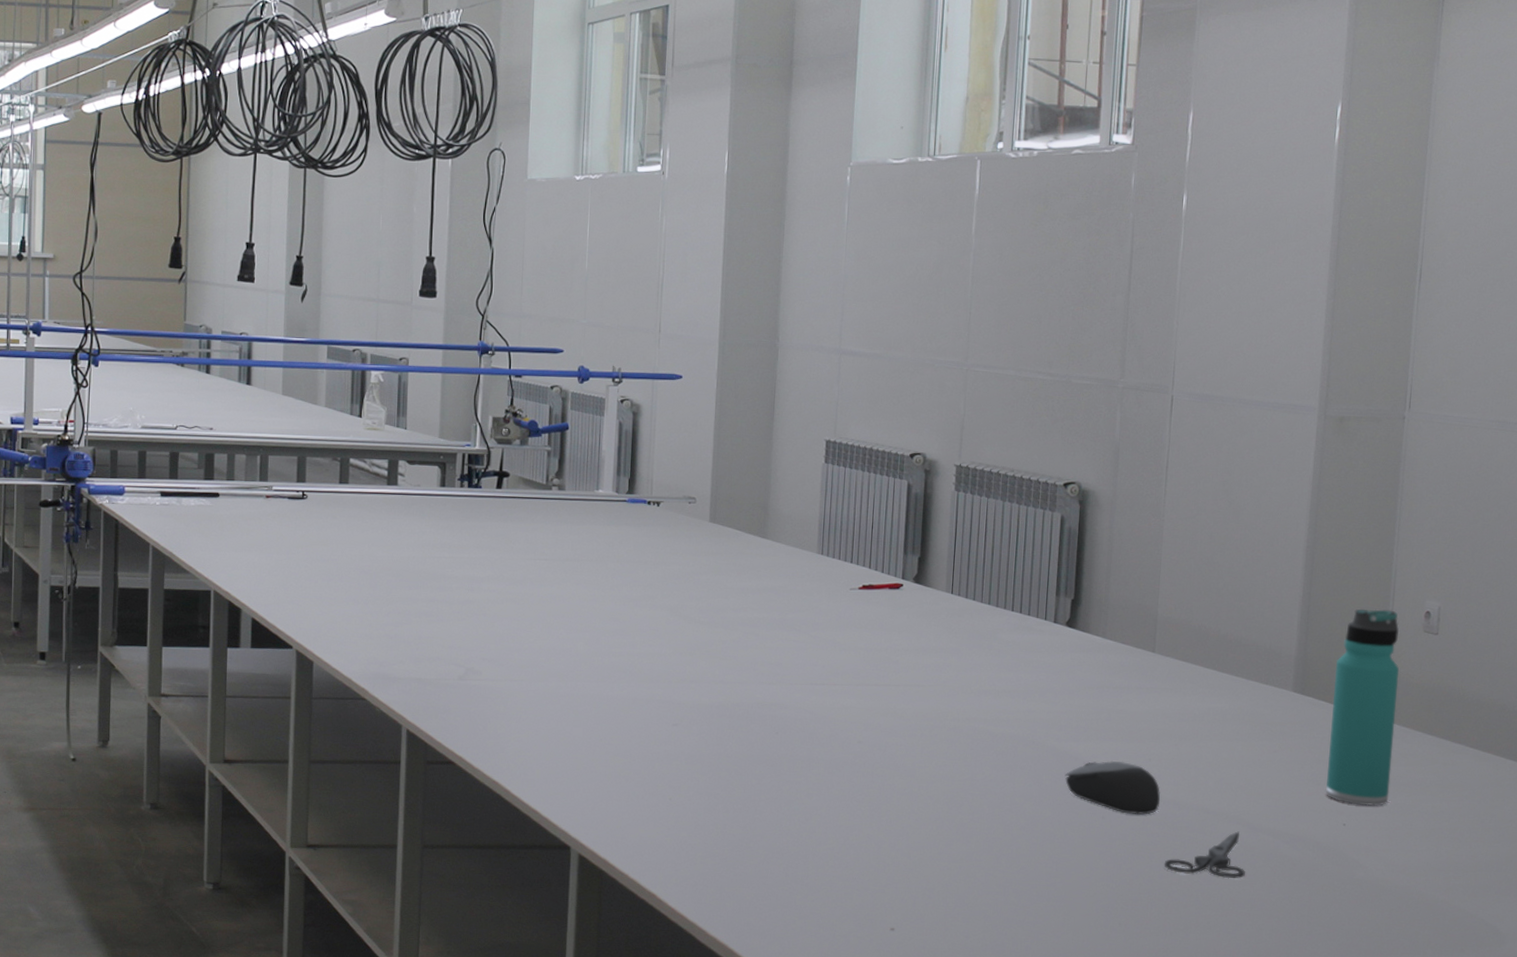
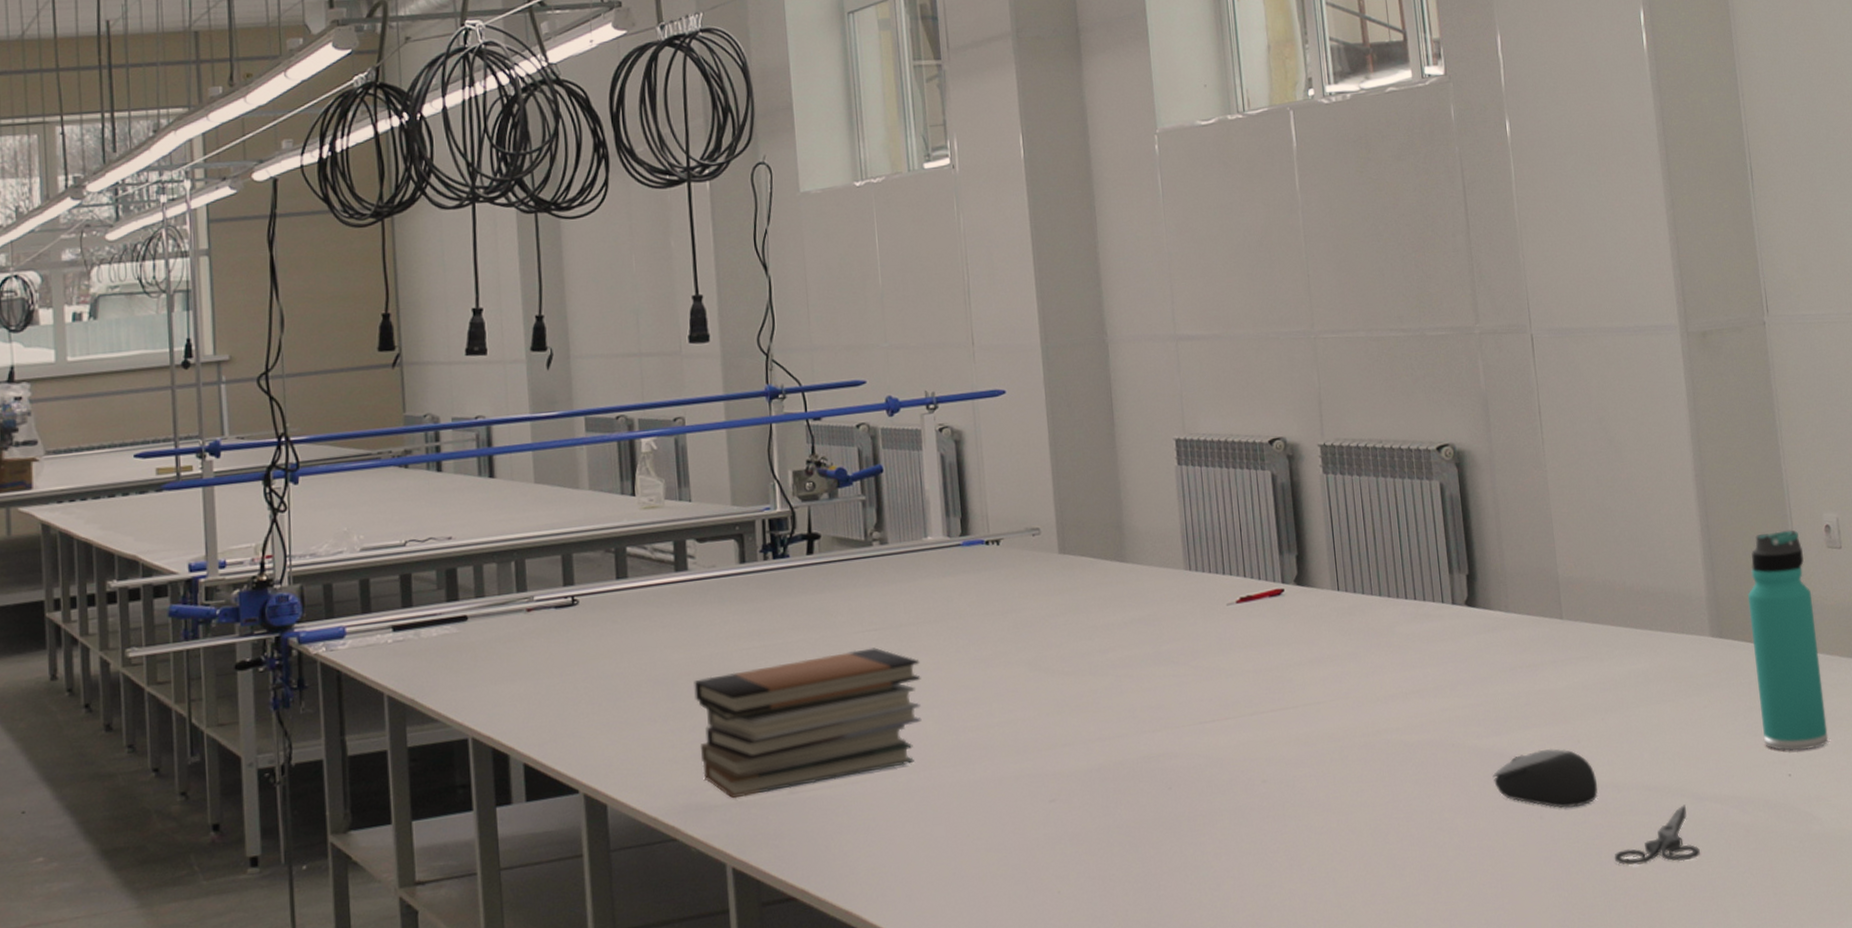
book stack: none [391,573,579,676] -> present [694,647,922,798]

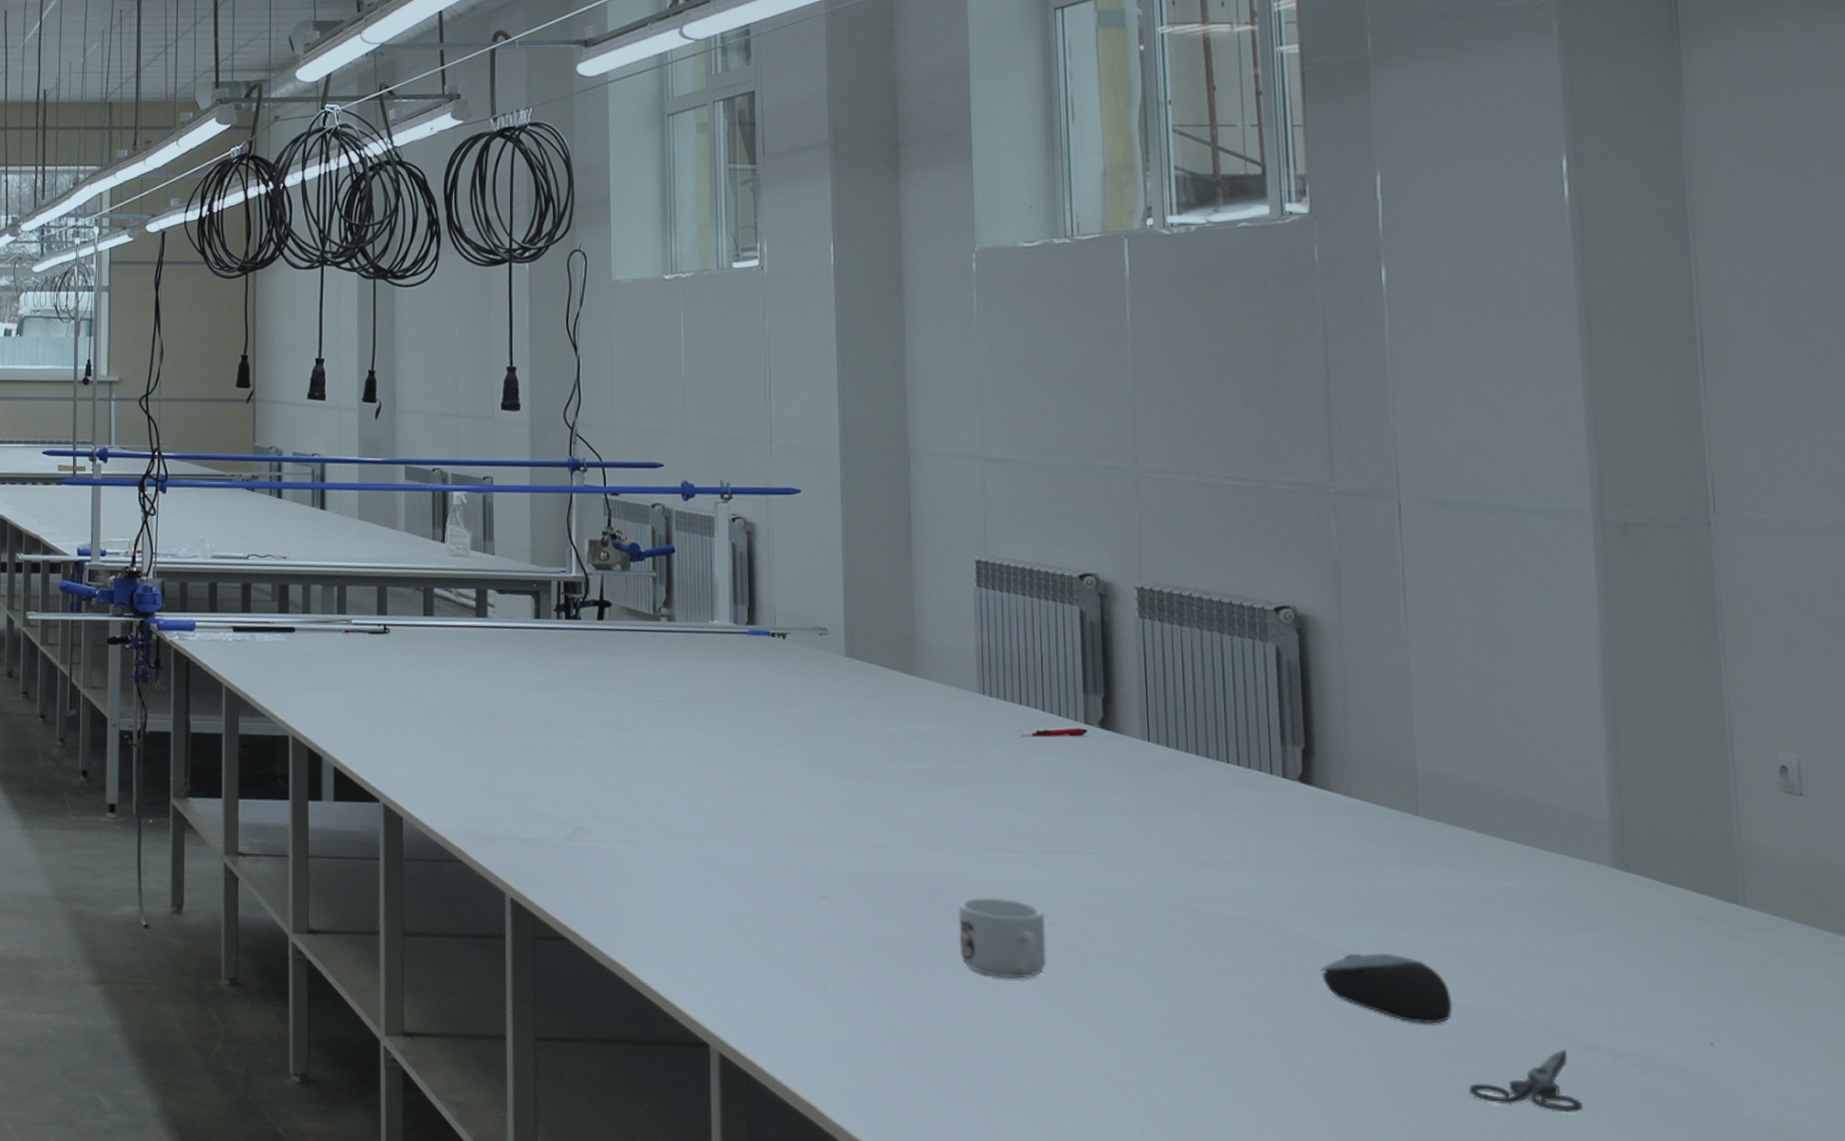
book stack: present [694,647,922,798] -> none [486,716,700,835]
mug: none [1179,765,1262,845] -> present [958,896,1047,979]
thermos bottle: present [1747,529,1829,751] -> none [1665,762,1770,1021]

